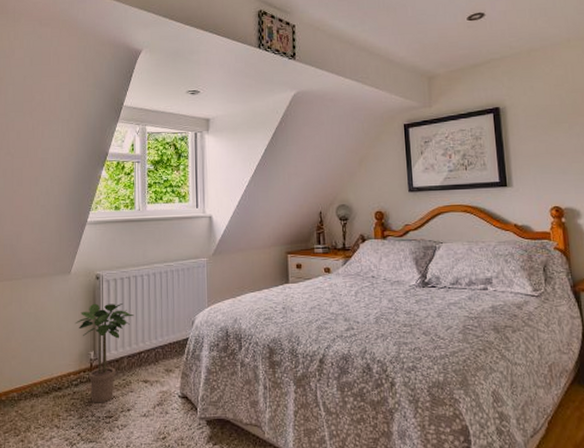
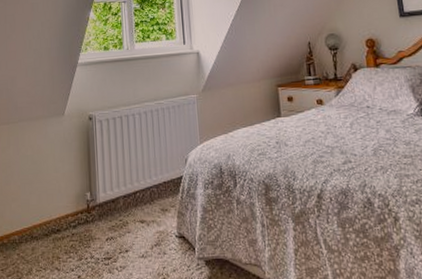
potted plant: present [75,303,134,403] -> none [70,143,128,245]

